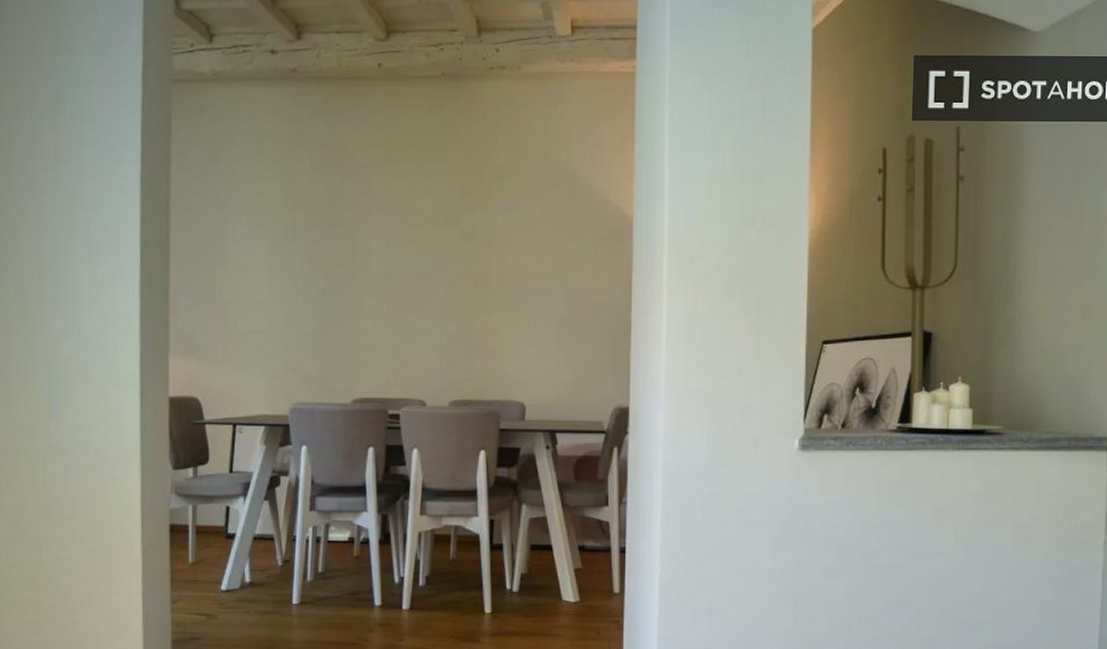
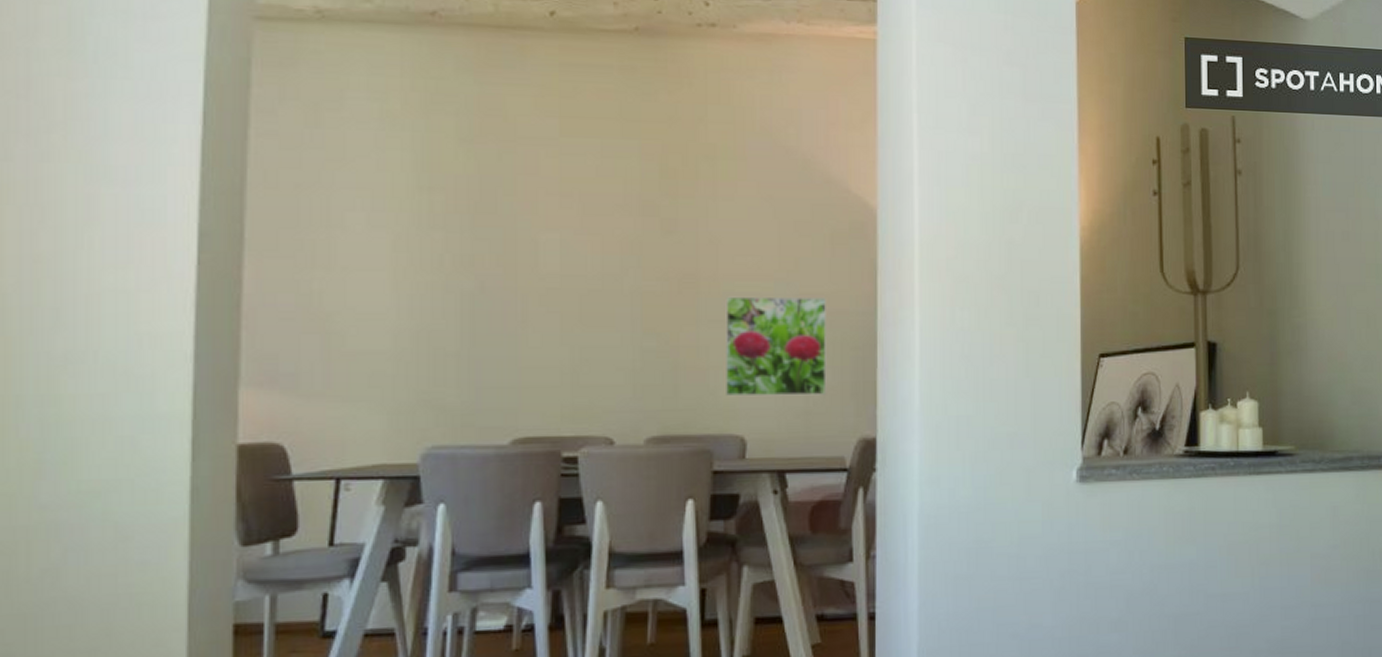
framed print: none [510,290,590,371] -> present [725,296,827,396]

